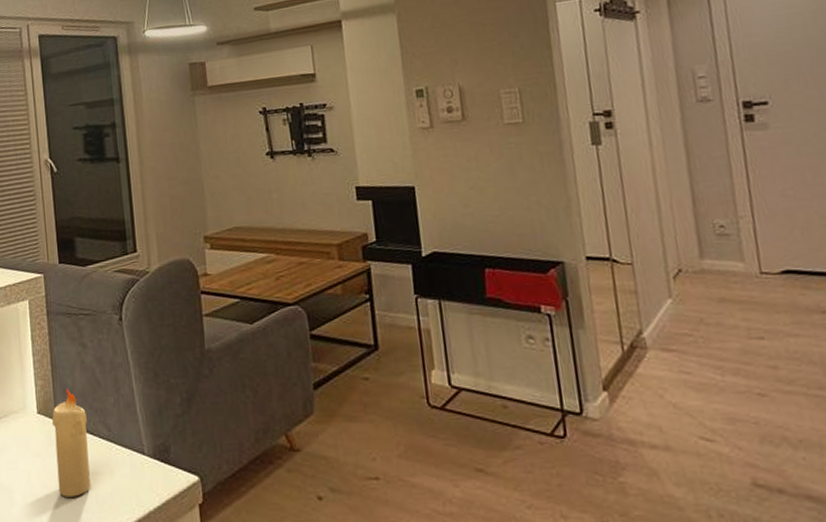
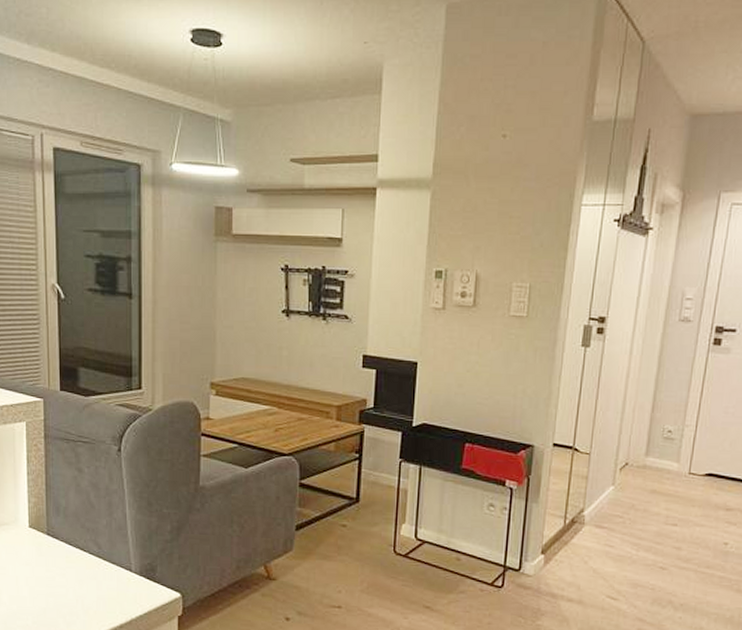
candle: present [51,389,91,497] -> none [43,508,78,602]

